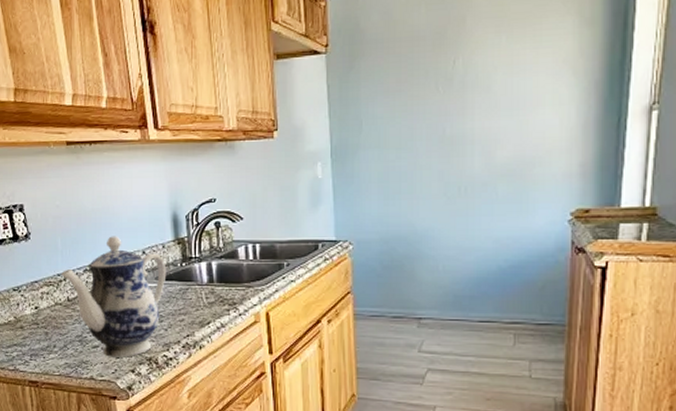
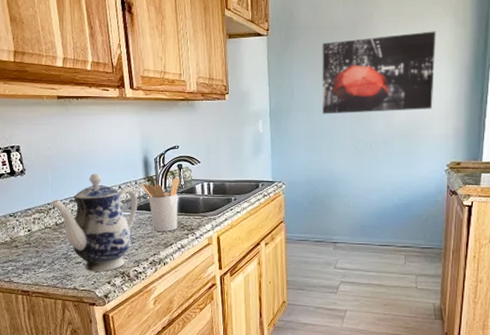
utensil holder: none [171,239,218,307] -> present [142,178,180,231]
wall art: none [399,35,554,152] -> present [322,31,436,115]

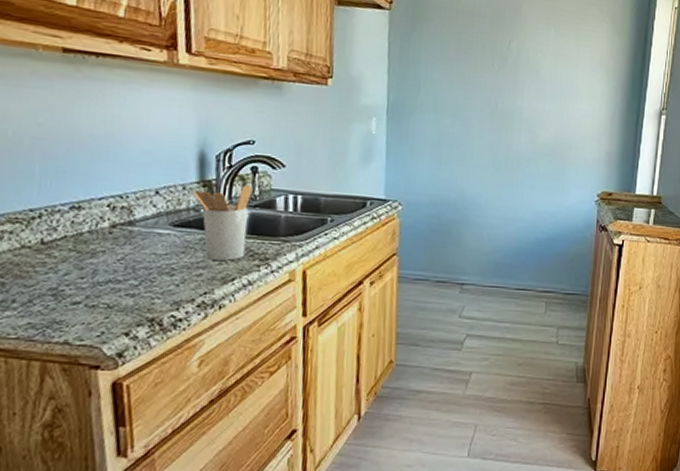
teapot: present [51,173,138,272] -> none [35,169,185,317]
wall art: present [322,31,436,115] -> none [455,30,592,127]

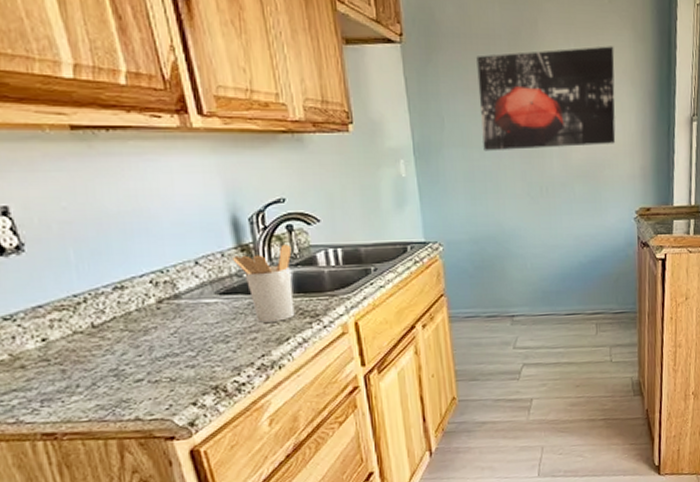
wall art: none [455,30,592,127] -> present [476,46,616,151]

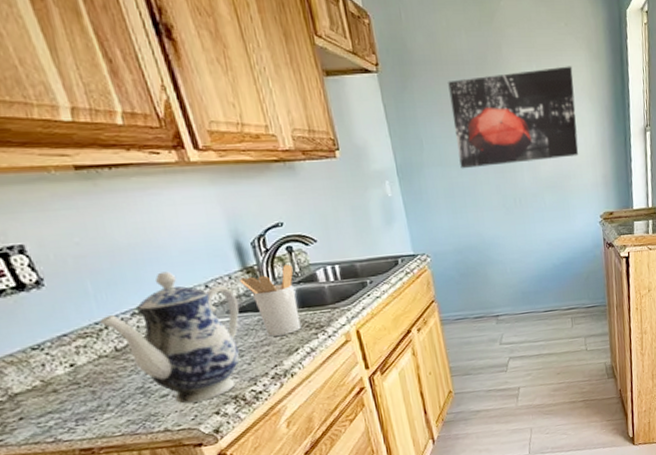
teapot: none [79,244,230,391] -> present [99,271,240,404]

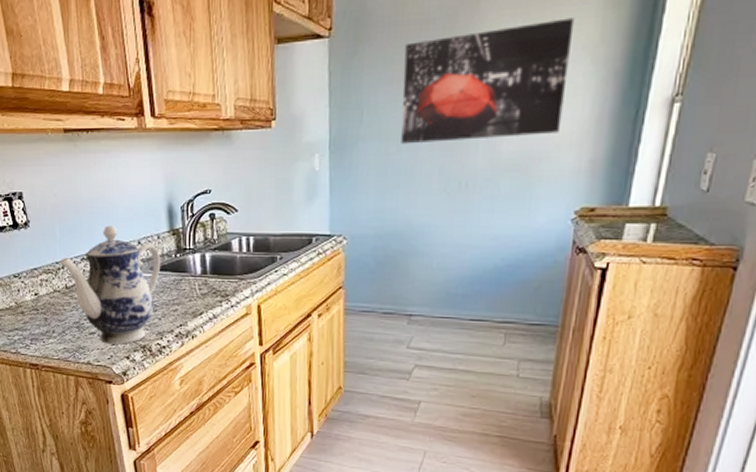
utensil holder: present [239,264,302,337] -> none [165,230,212,298]

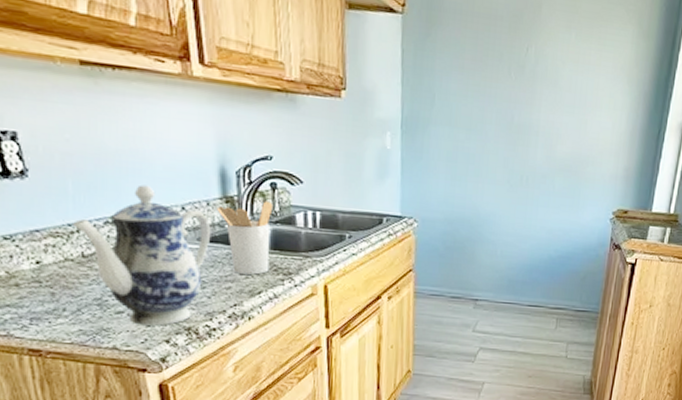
utensil holder: none [165,230,212,298] -> present [217,201,273,275]
wall art: present [401,17,575,144] -> none [470,35,616,141]

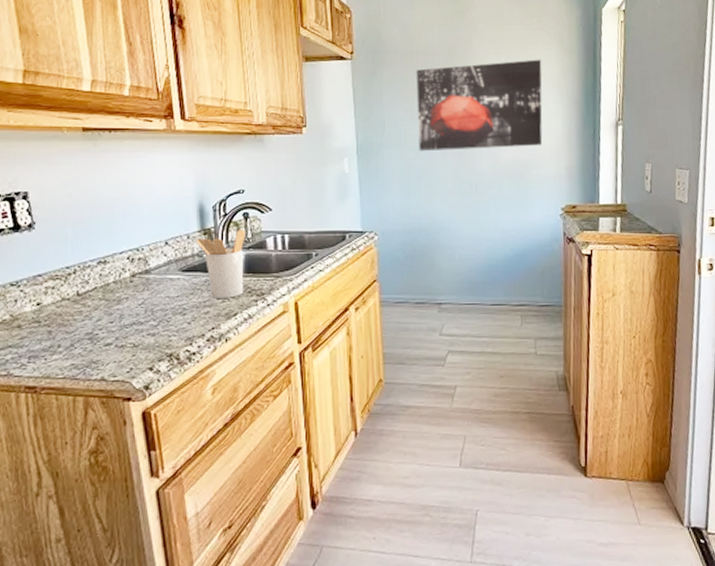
teapot: present [73,185,211,326] -> none [70,226,191,355]
wall art: none [470,35,616,141] -> present [416,59,543,152]

